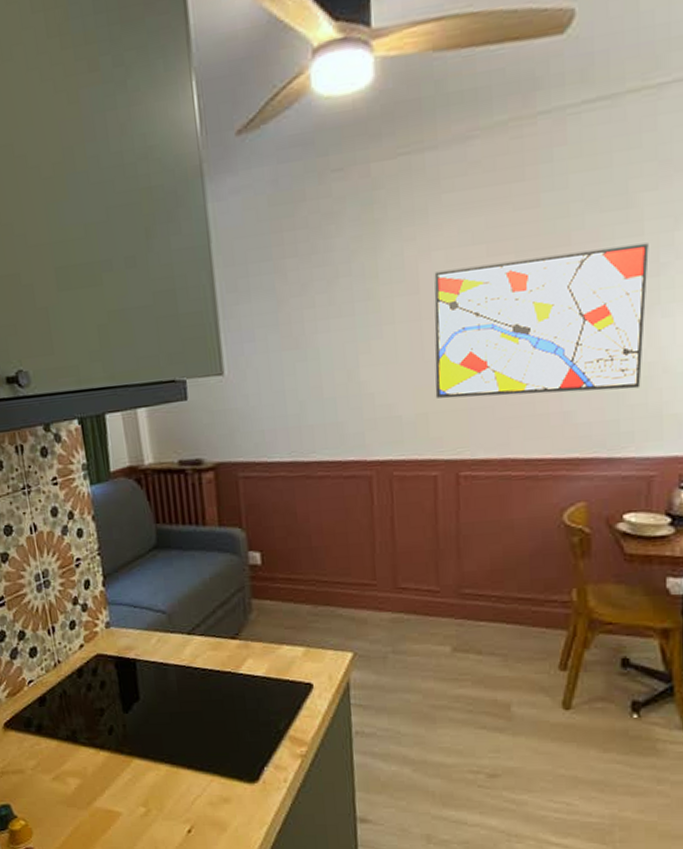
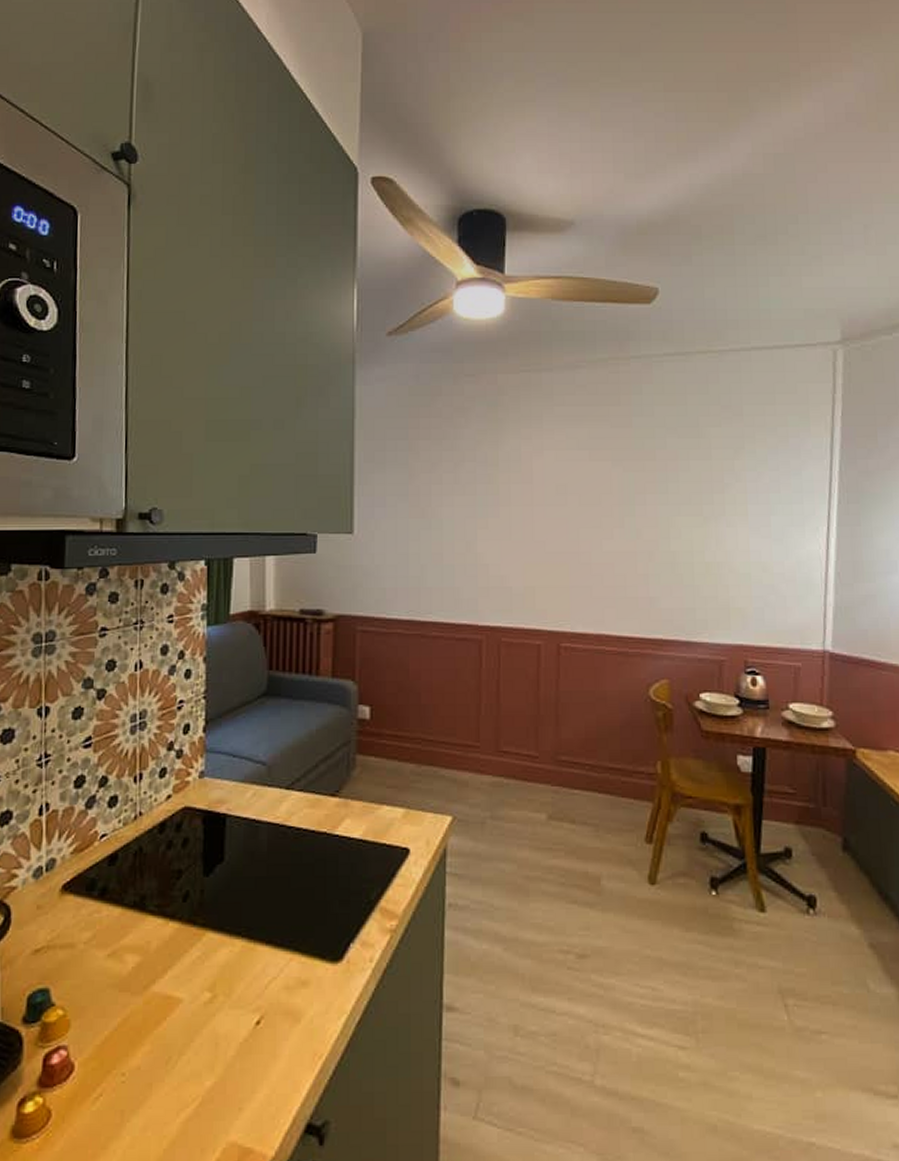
wall art: present [434,243,649,399] -> none [542,466,716,583]

